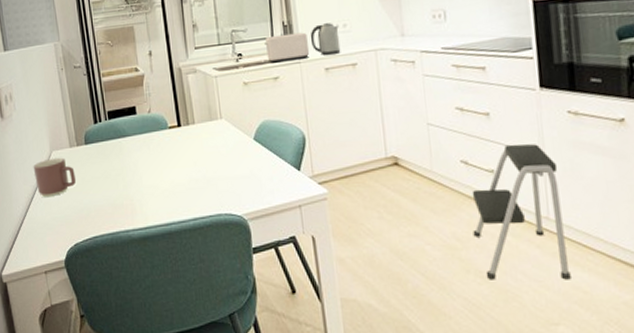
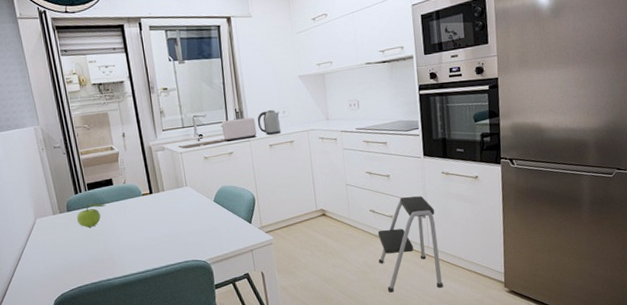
mug: present [33,157,77,197] -> none [19,223,61,257]
fruit: none [94,135,128,165] -> present [76,203,106,228]

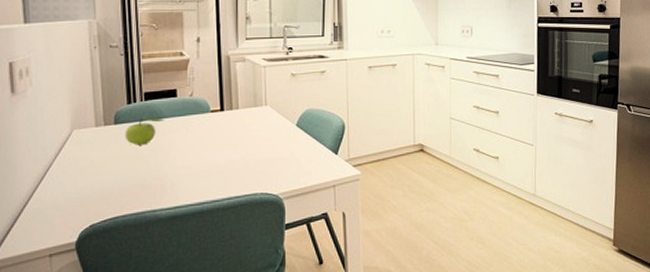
toaster: present [221,117,257,142] -> none [315,33,356,58]
kettle: present [257,110,282,135] -> none [357,28,384,55]
step stool: present [377,196,443,293] -> none [478,136,547,245]

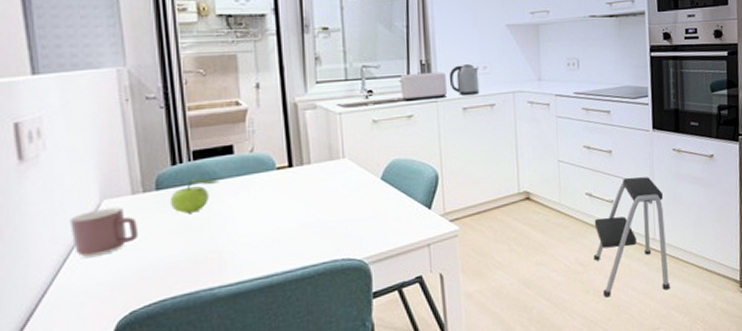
mug: none [47,136,100,177] -> present [70,207,139,257]
toaster: none [315,33,356,58] -> present [399,72,448,101]
kettle: none [357,28,384,55] -> present [449,64,480,95]
step stool: none [478,136,547,245] -> present [593,177,670,298]

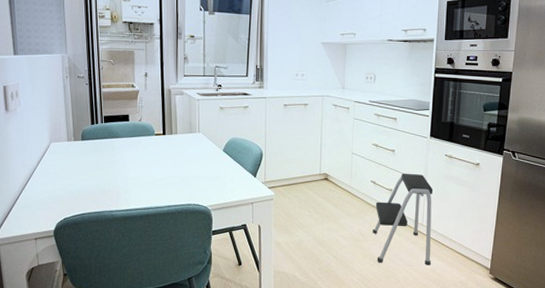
mug: present [70,207,139,257] -> none [32,148,71,179]
fruit: present [169,178,219,214] -> none [89,135,119,158]
toaster: present [399,72,448,101] -> none [240,74,274,96]
kettle: present [449,64,480,95] -> none [276,71,298,95]

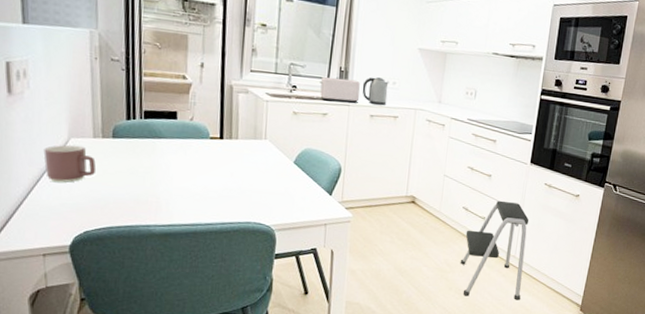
mug: none [32,148,71,179] -> present [43,144,97,183]
toaster: none [240,74,274,96] -> present [320,76,360,103]
kettle: none [276,71,298,95] -> present [362,77,389,105]

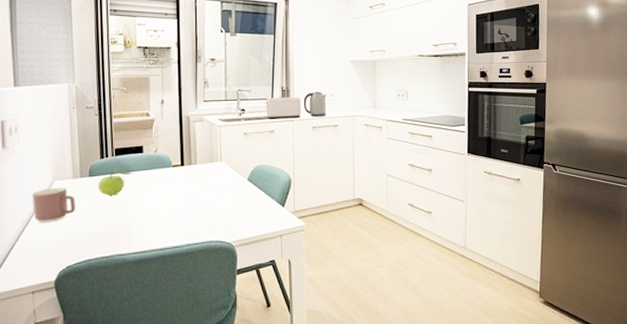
fruit: none [122,134,163,162] -> present [97,170,132,196]
step stool: present [460,200,529,300] -> none [412,193,477,294]

